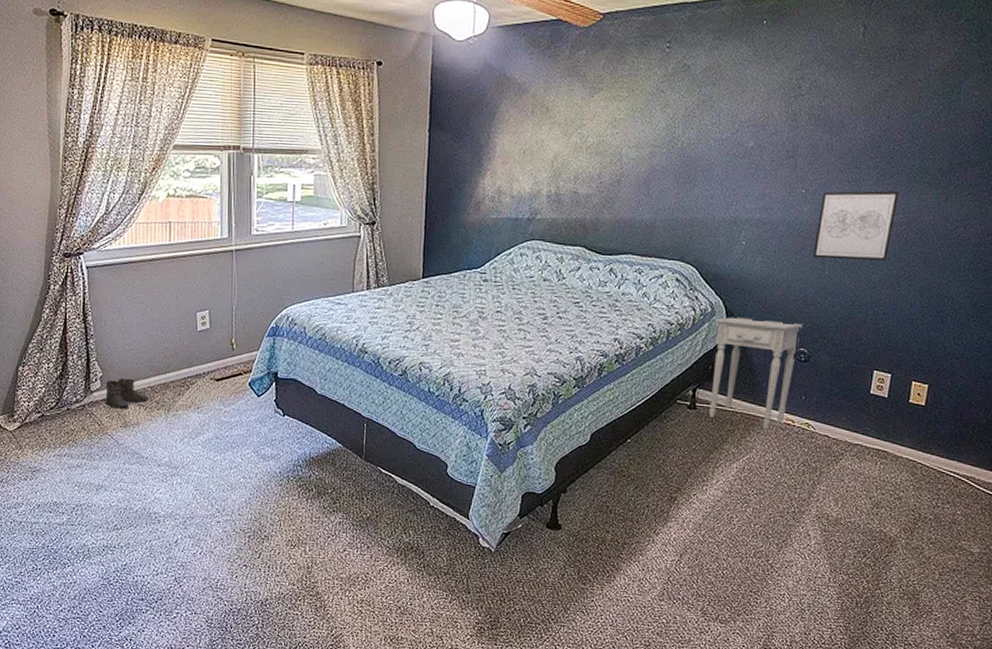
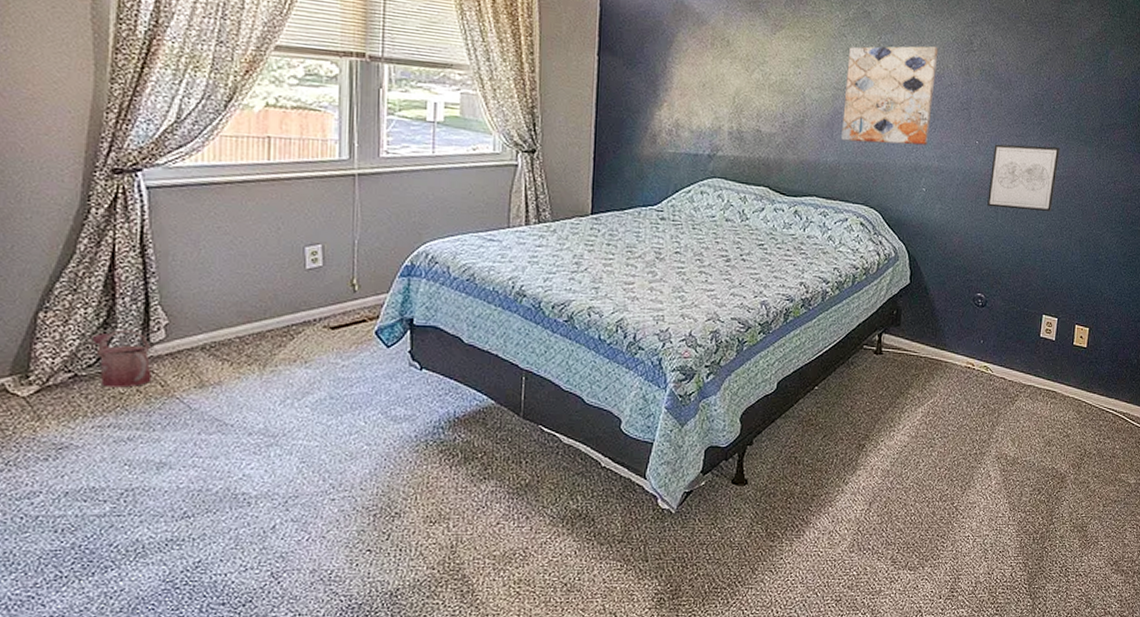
watering can: none [51,380,92,426] -> present [89,329,152,388]
boots: present [105,378,149,409] -> none [172,326,237,366]
wall art: none [658,93,763,199] -> present [841,45,939,146]
nightstand: present [709,317,804,429] -> none [895,262,980,372]

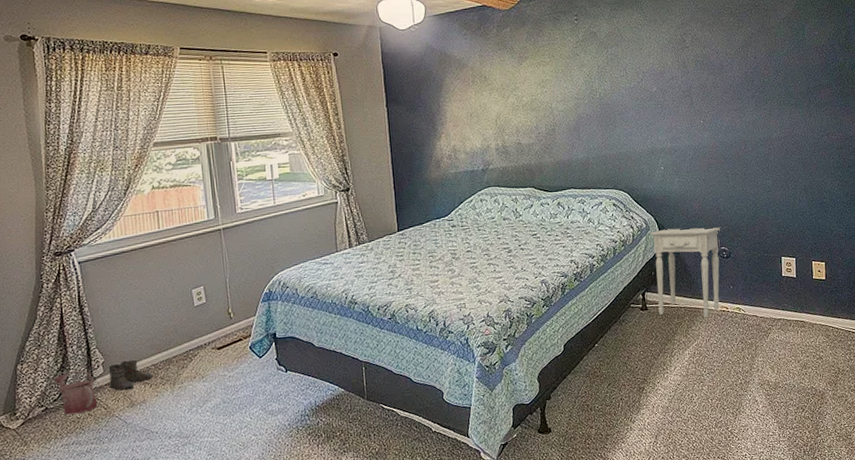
boots: none [172,326,237,366] -> present [108,359,154,391]
wall art: present [841,45,939,146] -> none [583,49,660,140]
nightstand: none [895,262,980,372] -> present [650,227,721,317]
wall art: present [987,144,1060,211] -> none [716,113,776,173]

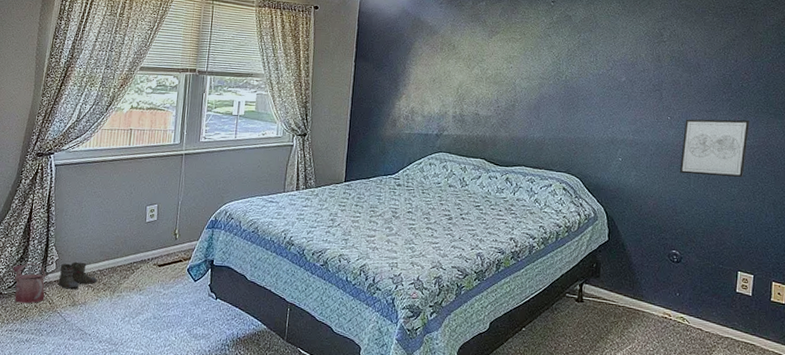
nightstand: present [650,227,721,317] -> none [595,221,675,321]
wall art: none [716,113,776,173] -> present [680,119,750,177]

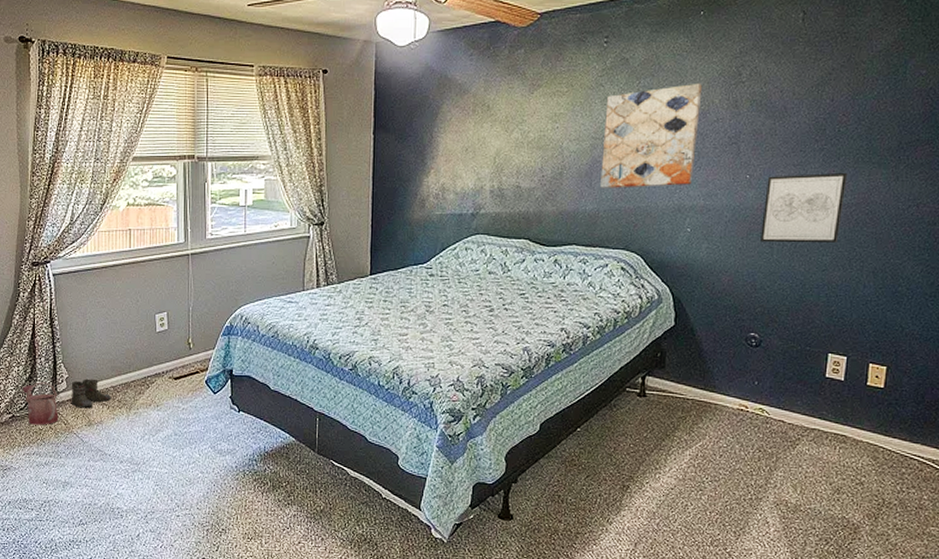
wall art: none [546,39,632,122] -> present [600,82,703,188]

